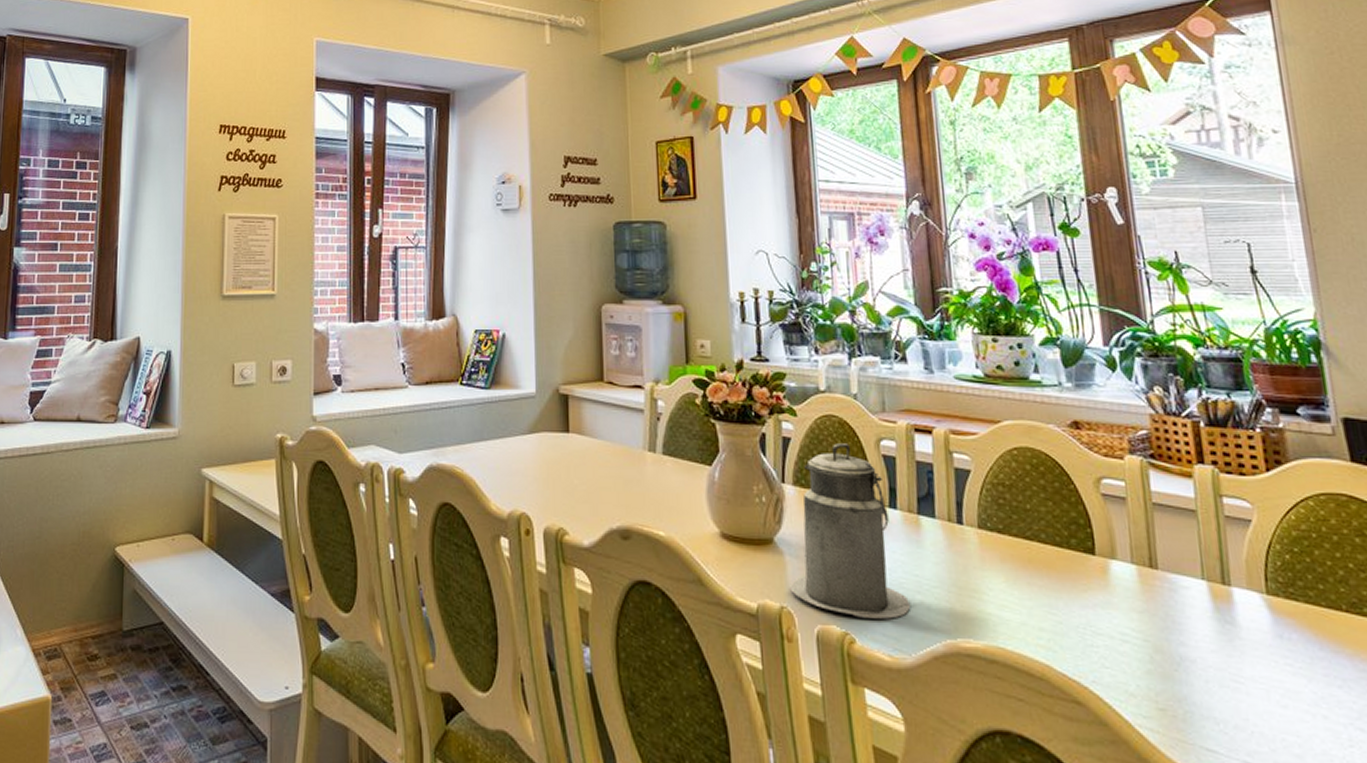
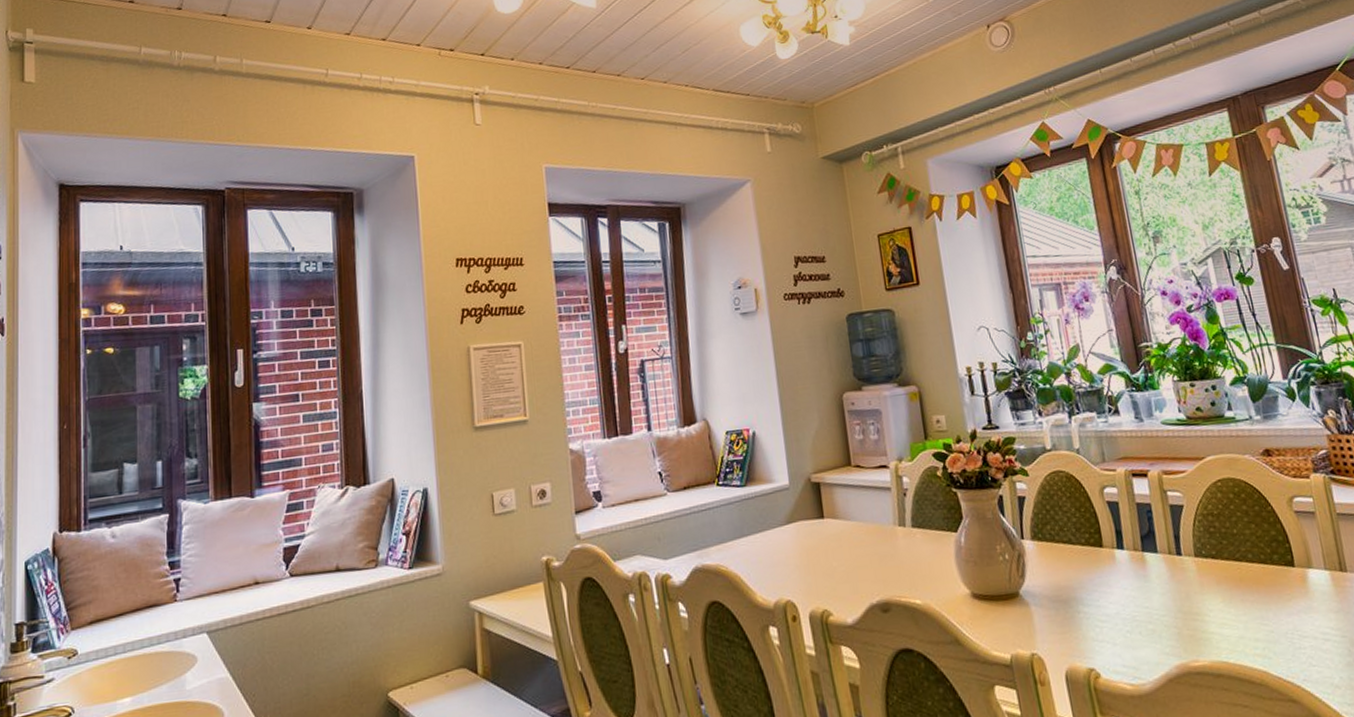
canister: present [790,443,910,619] -> none [1037,495,1144,654]

